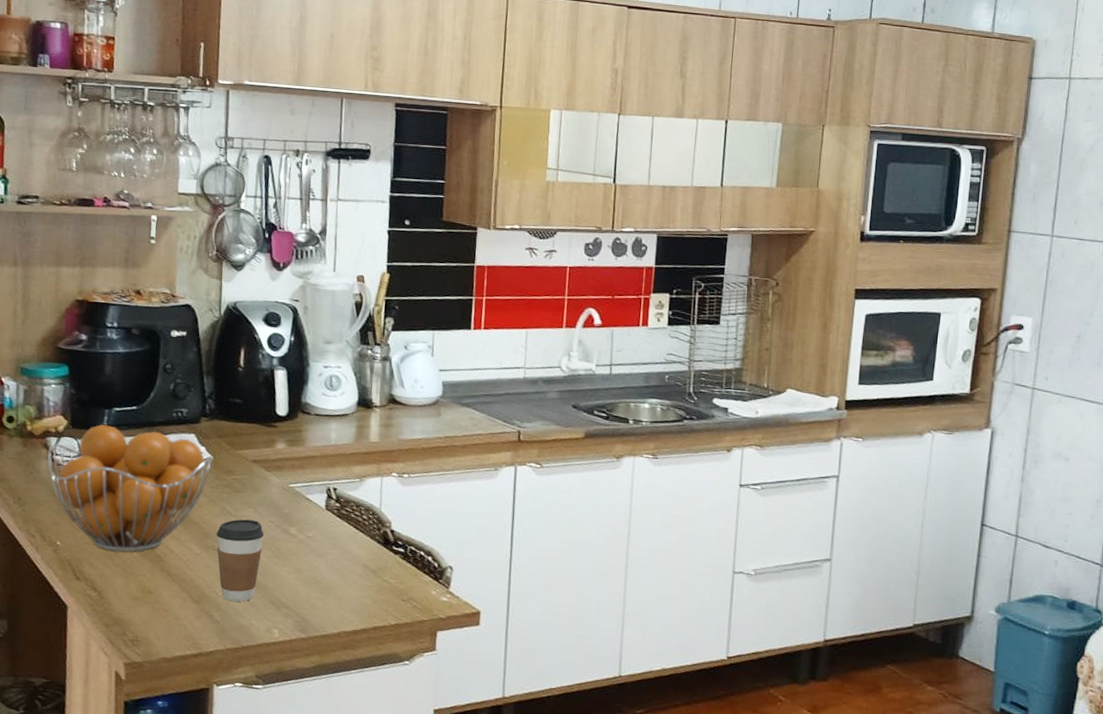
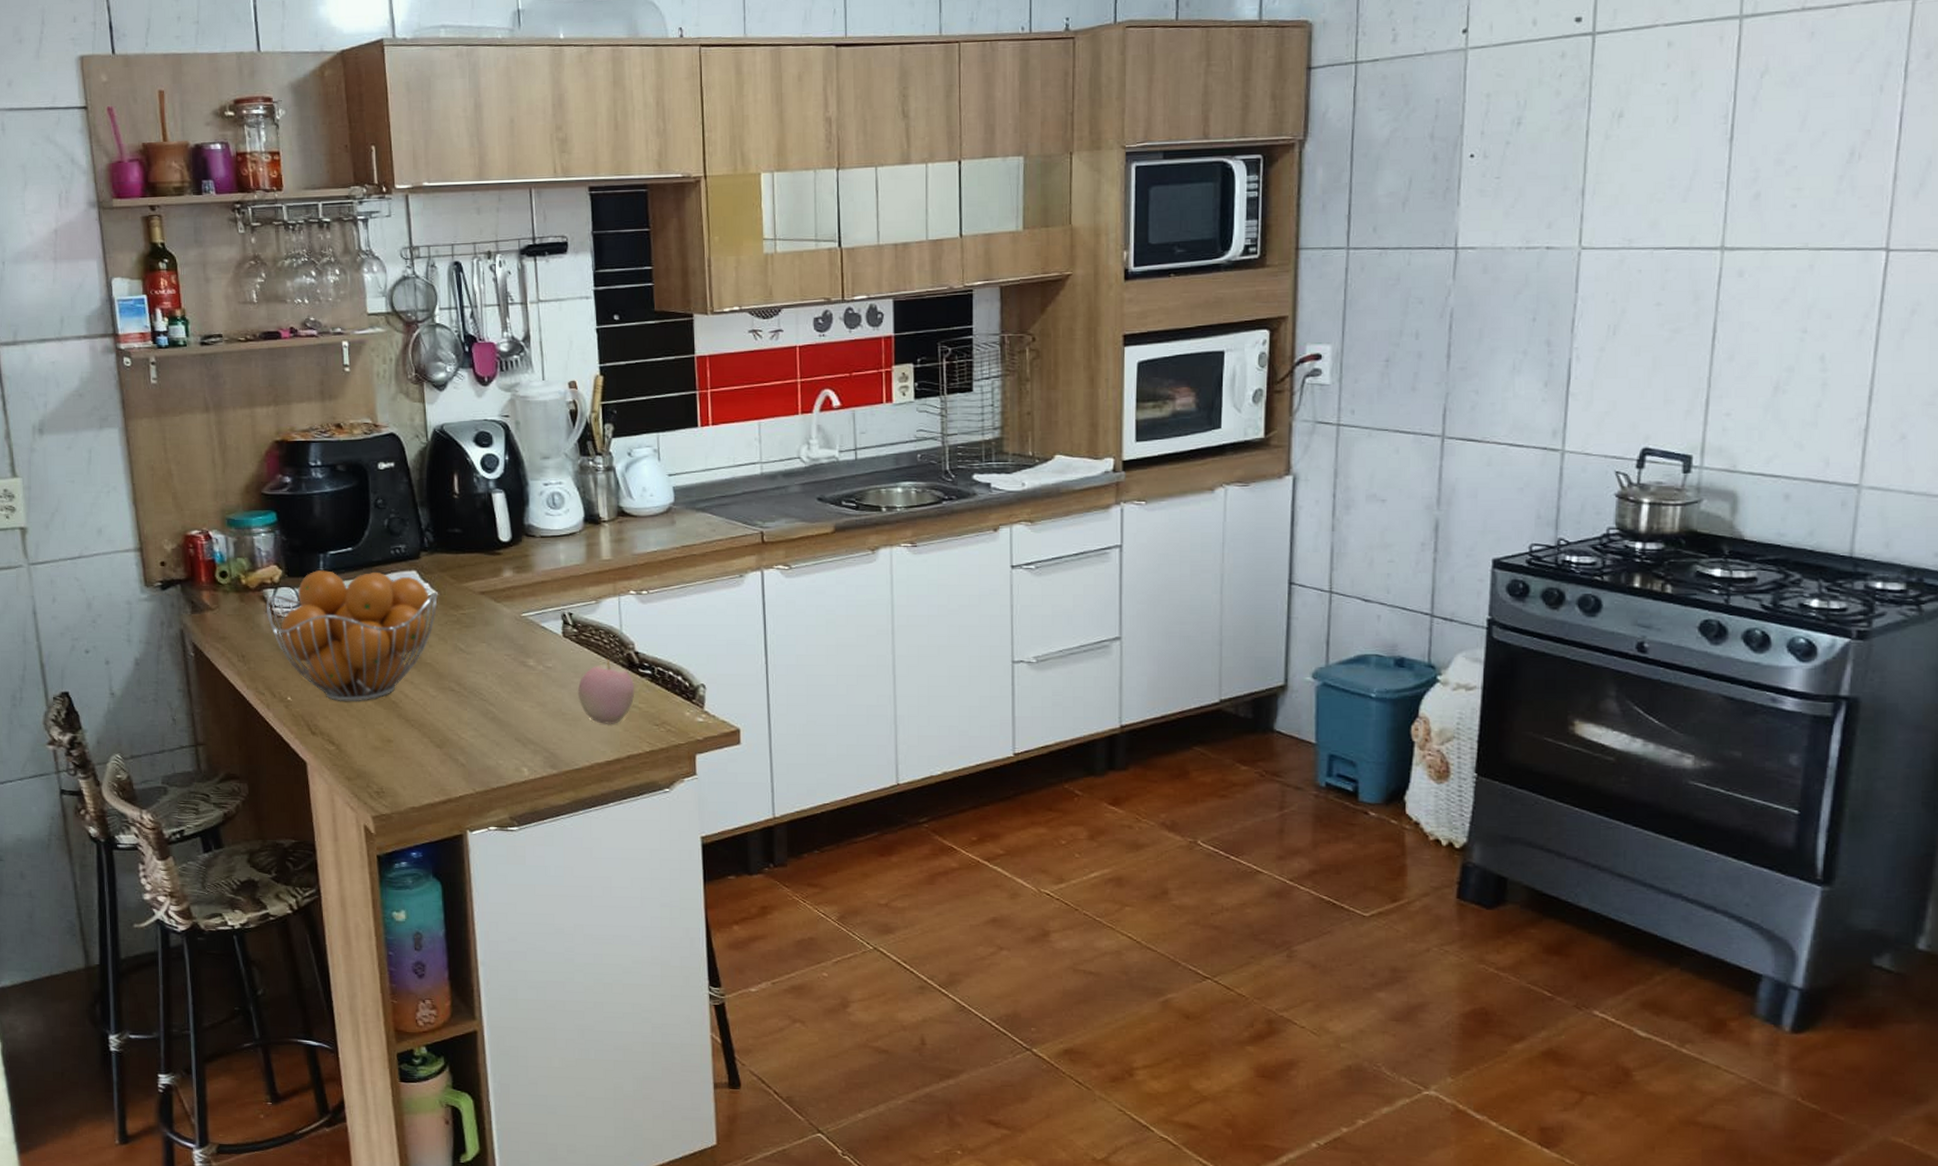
coffee cup: present [216,519,264,602] -> none [452,655,501,743]
apple: none [333,534,388,597] -> present [577,658,635,725]

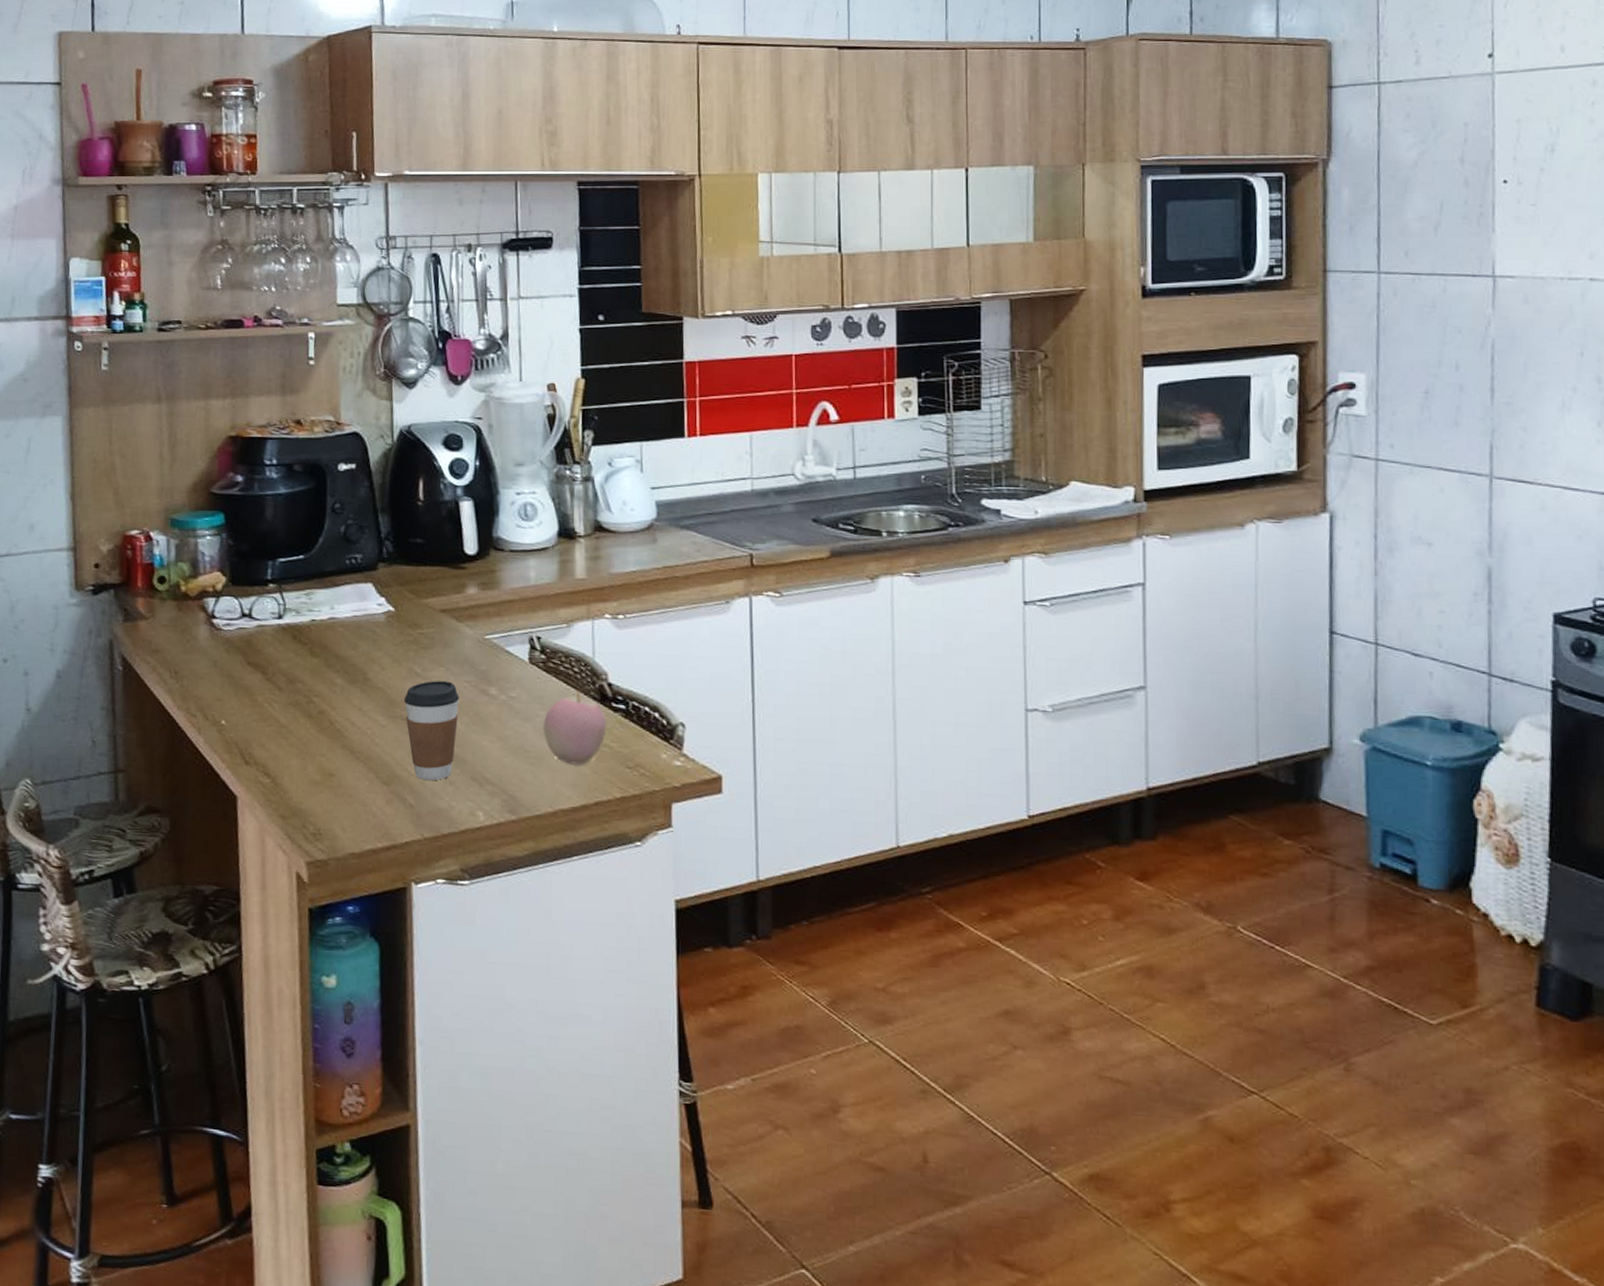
fruit basket: present [266,569,438,702] -> none [205,578,394,729]
coffee cup: none [452,655,501,743] -> present [404,681,459,781]

